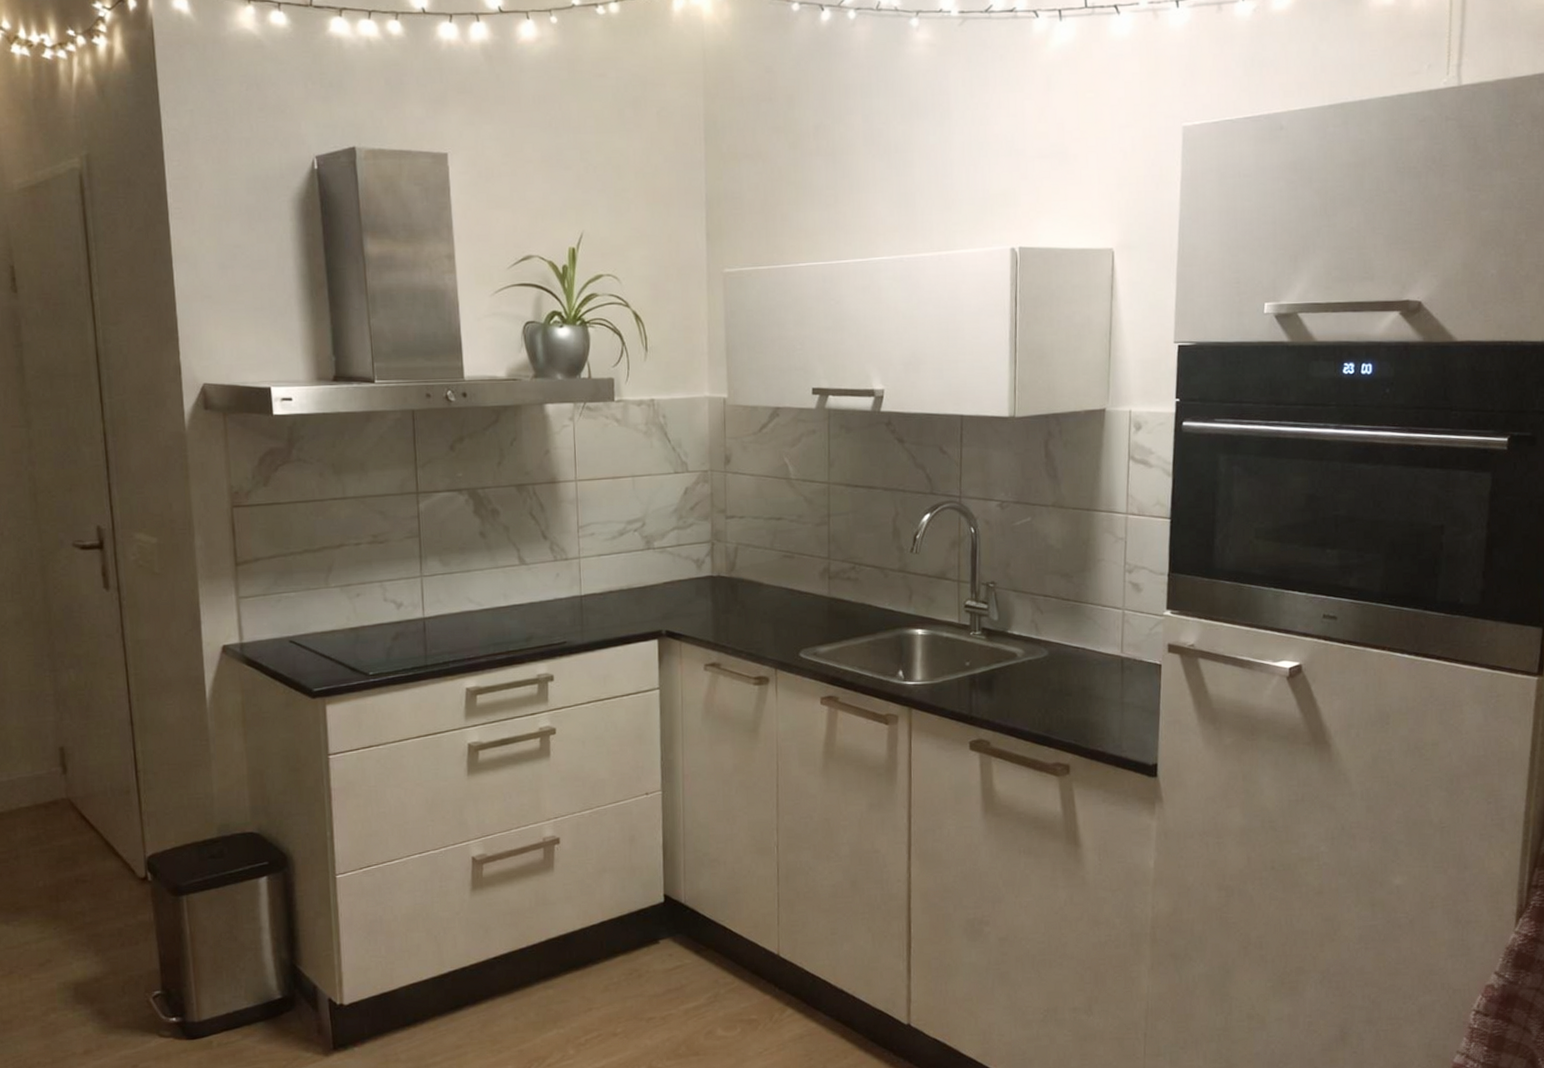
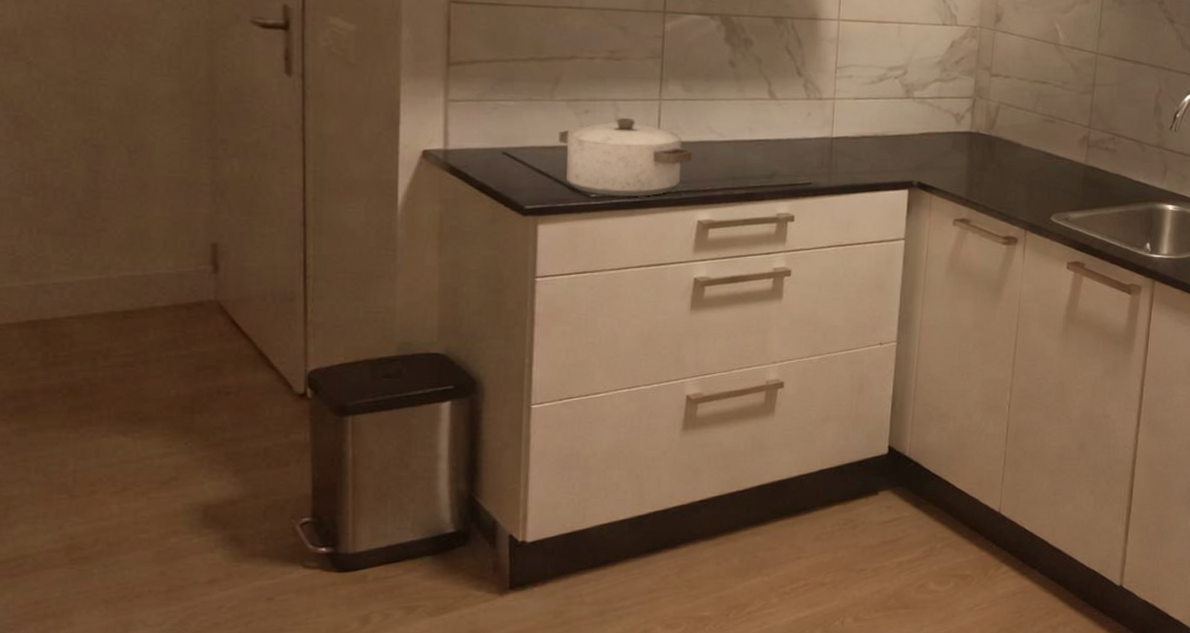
cooking pot: none [335,596,456,673] -> present [558,117,693,197]

